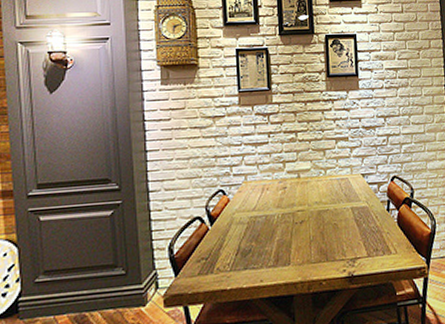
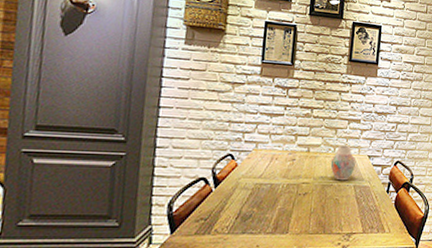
vase: none [323,166,350,204] -> present [330,145,355,181]

